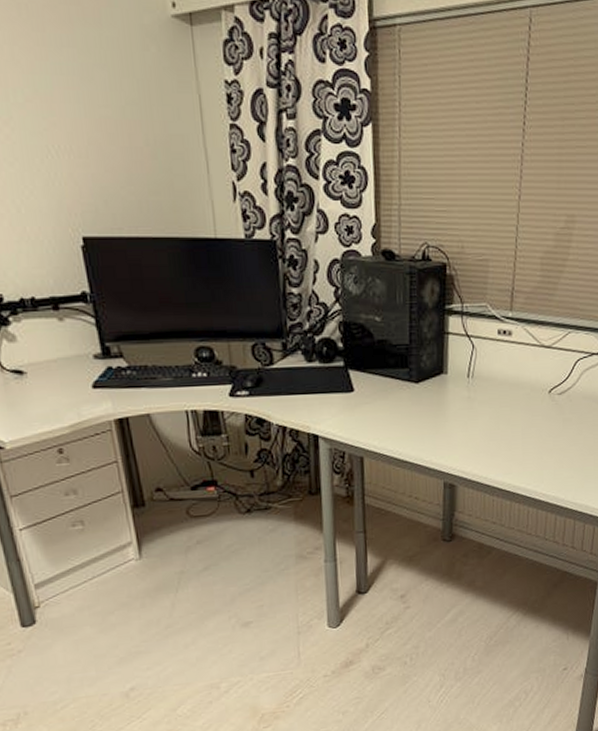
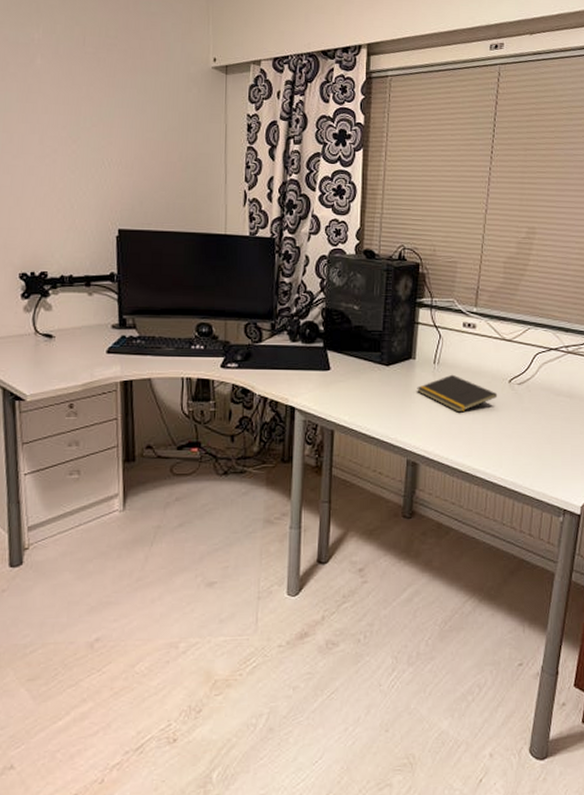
notepad: none [450,388,537,429] -> present [417,374,498,413]

